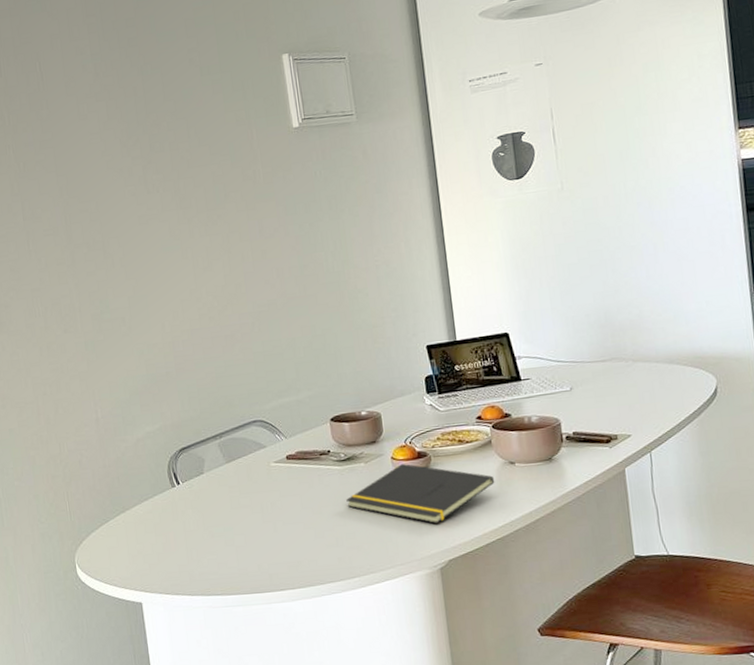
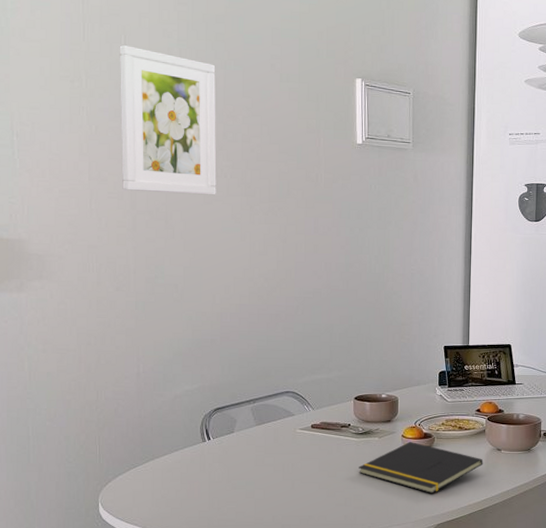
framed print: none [35,71,151,225] -> present [119,44,217,195]

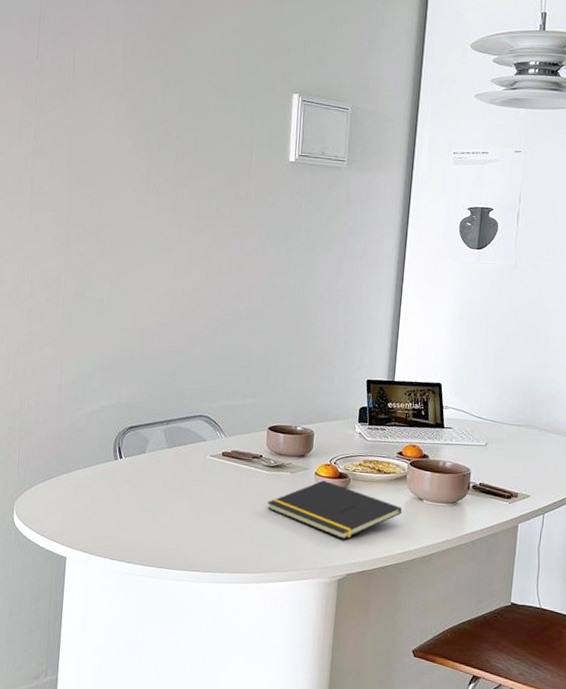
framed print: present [119,44,217,195] -> none [60,62,156,211]

